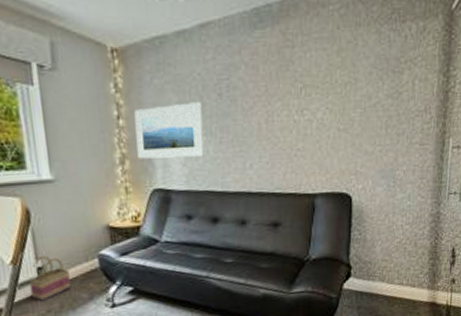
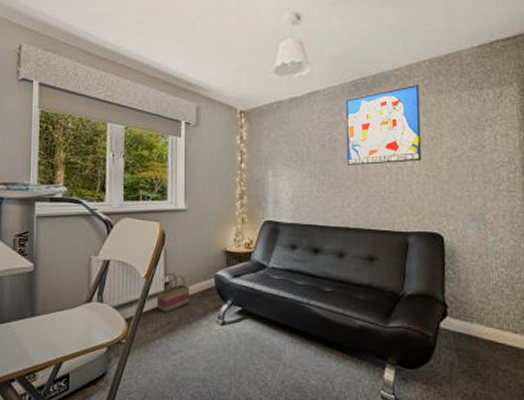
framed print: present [134,102,204,159] -> none [254,151,308,195]
wall art: none [246,16,334,119] -> present [345,85,422,165]

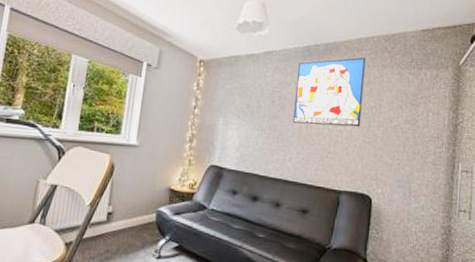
basket: present [156,272,191,313] -> none [96,203,132,242]

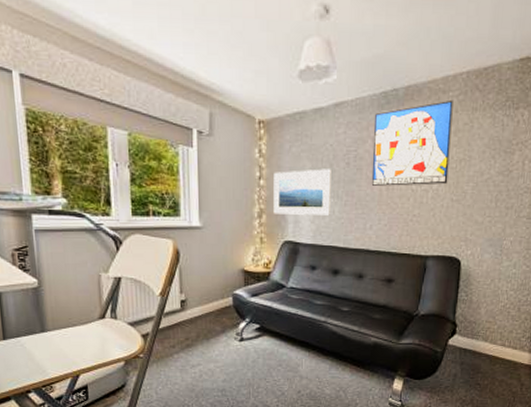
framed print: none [203,103,258,146] -> present [273,169,331,215]

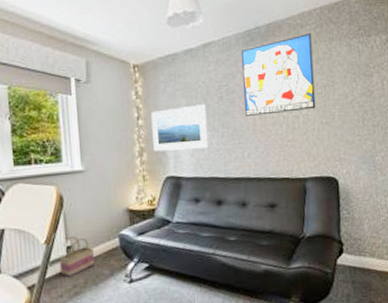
basket: none [172,290,208,329] -> present [58,236,95,277]

